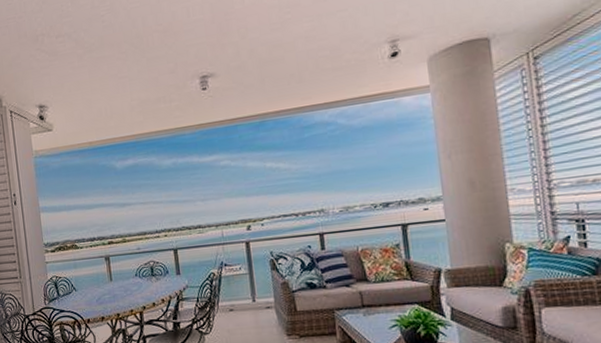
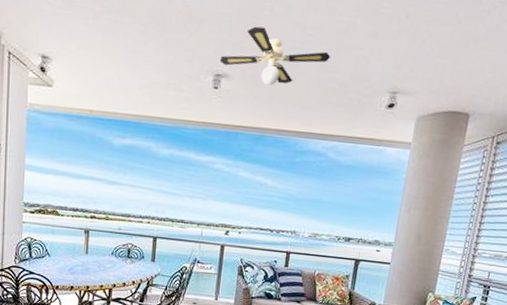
ceiling fan: none [202,20,314,73] -> present [219,26,330,86]

